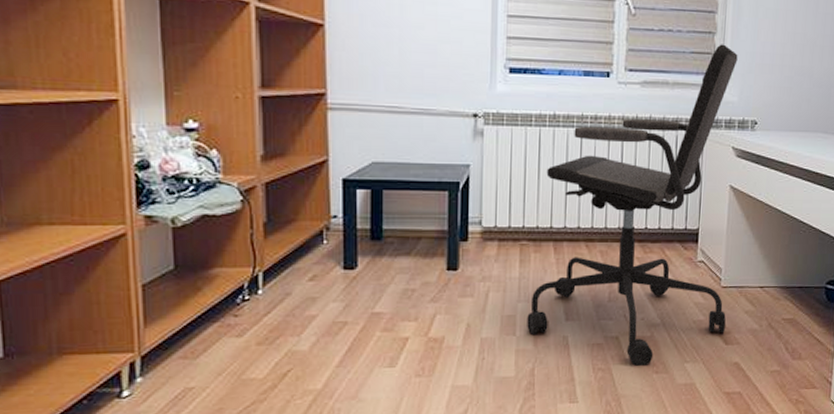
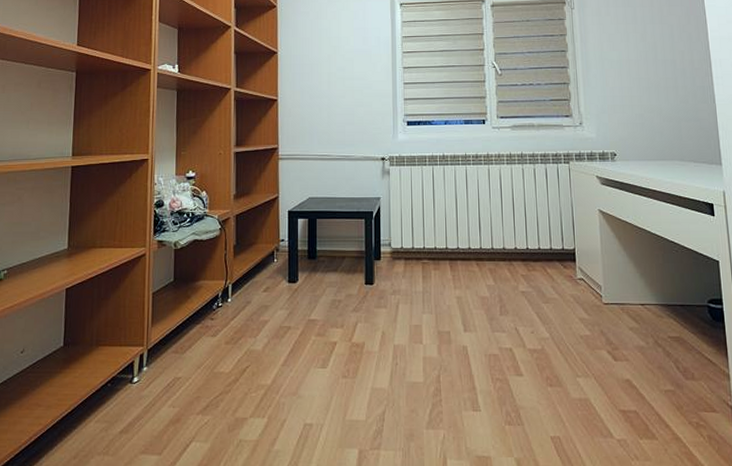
office chair: present [527,44,738,367] -> none [431,92,612,379]

